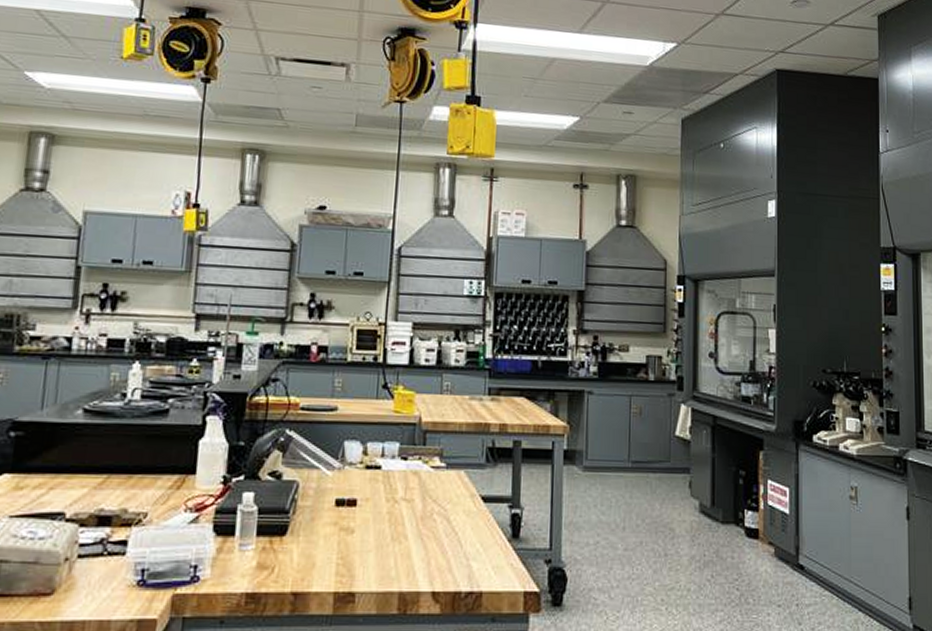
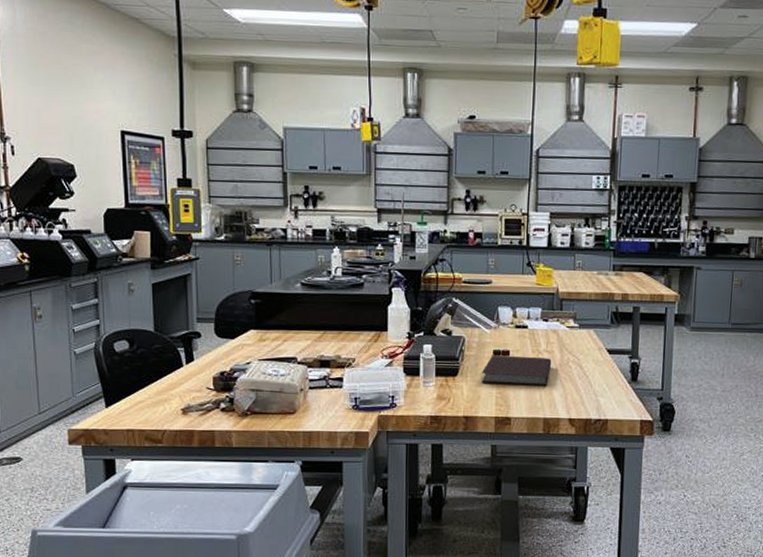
notebook: none [318,505,412,548] -> present [482,355,552,387]

